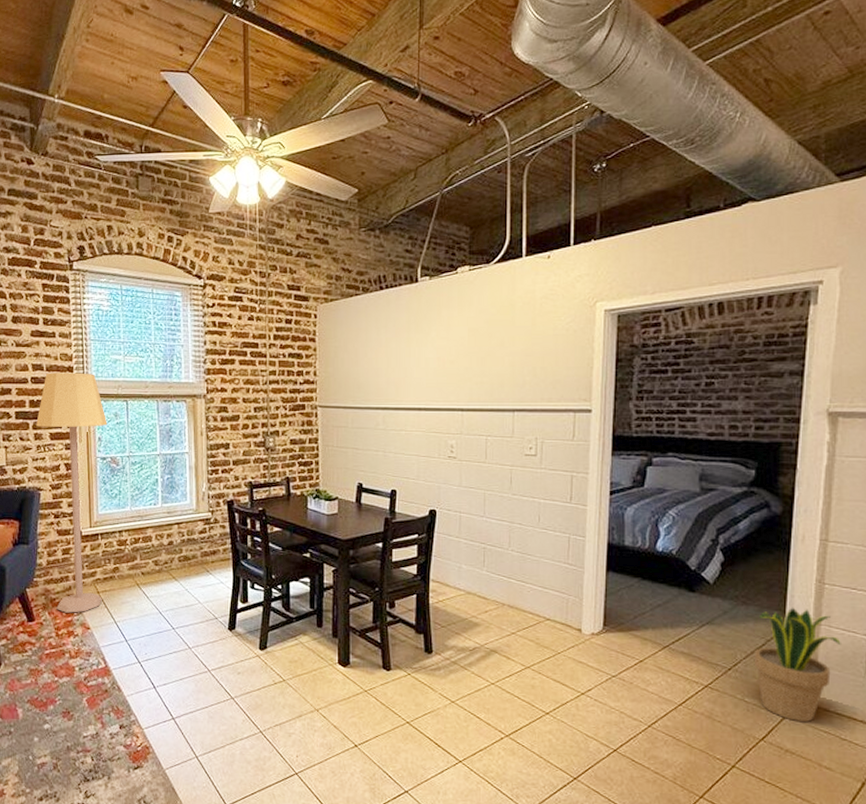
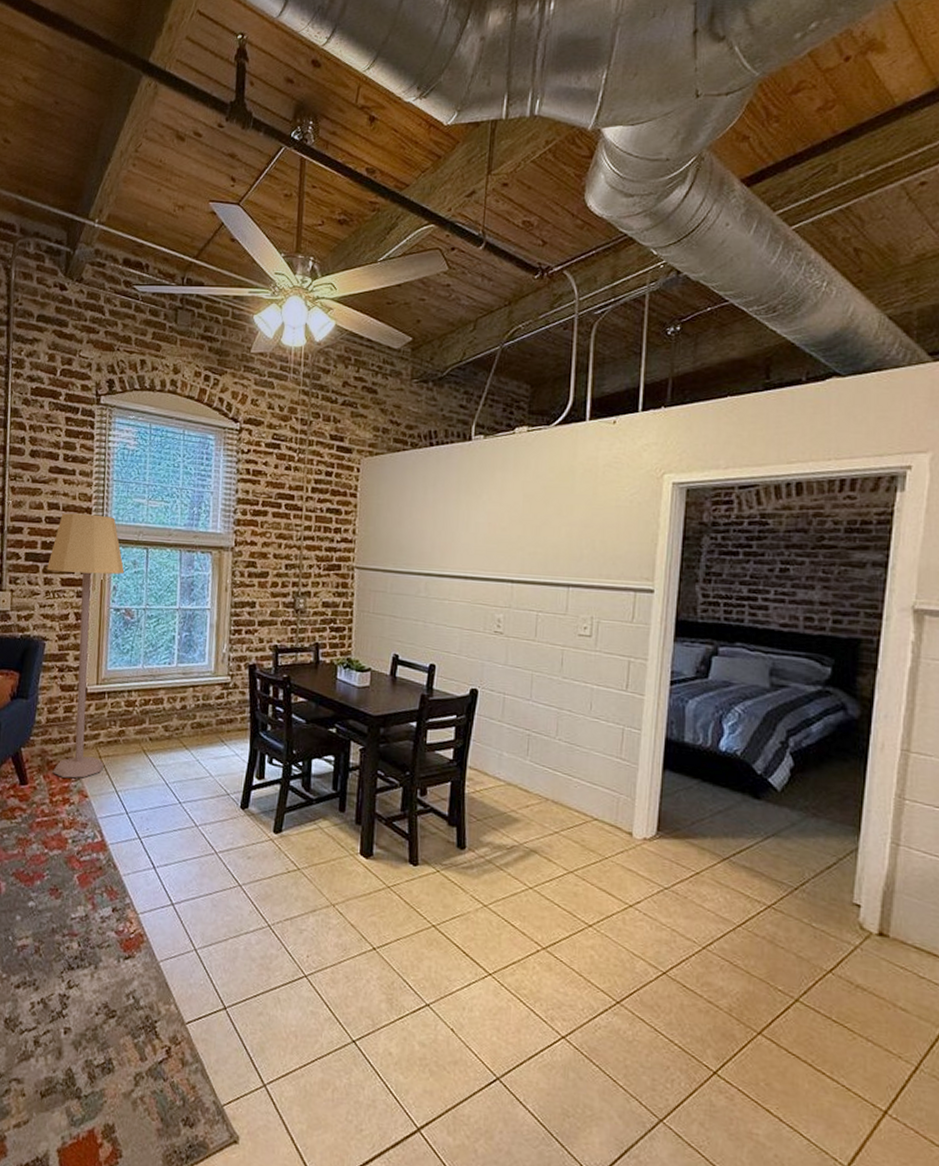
potted plant: present [754,607,841,722] -> none [823,823,922,955]

